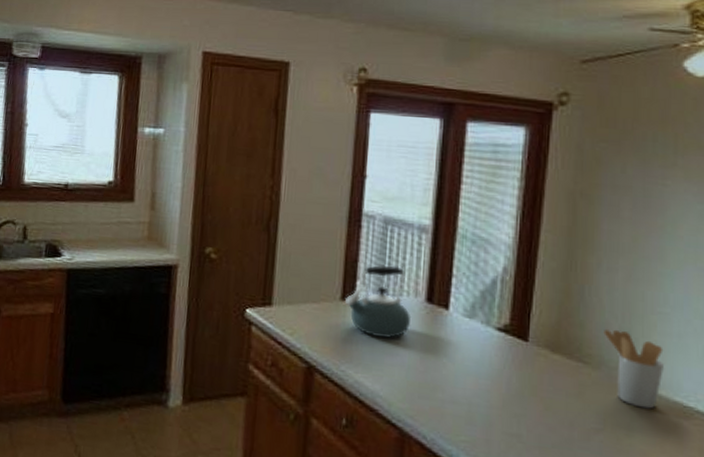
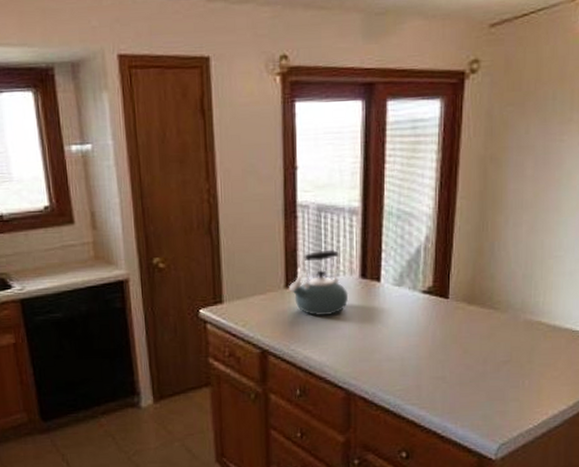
utensil holder: present [603,329,664,409] -> none [510,276,558,338]

